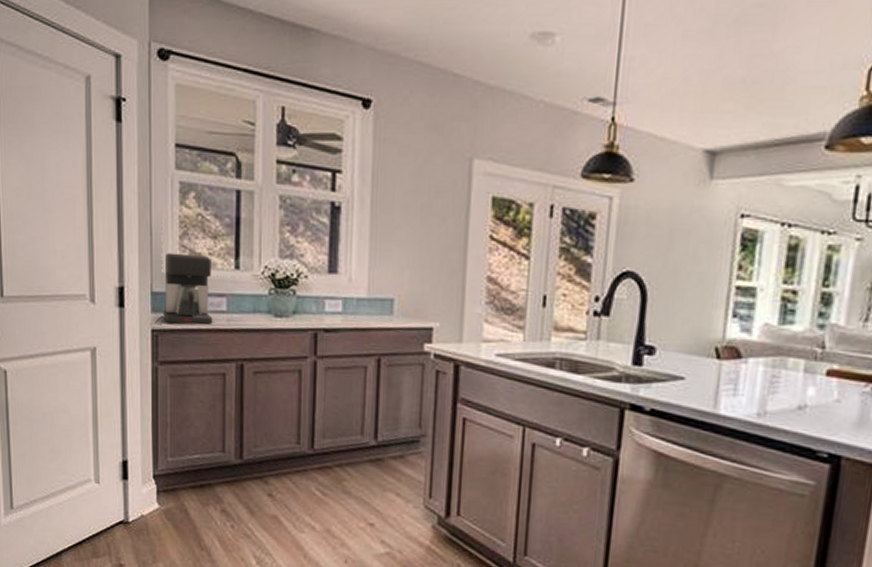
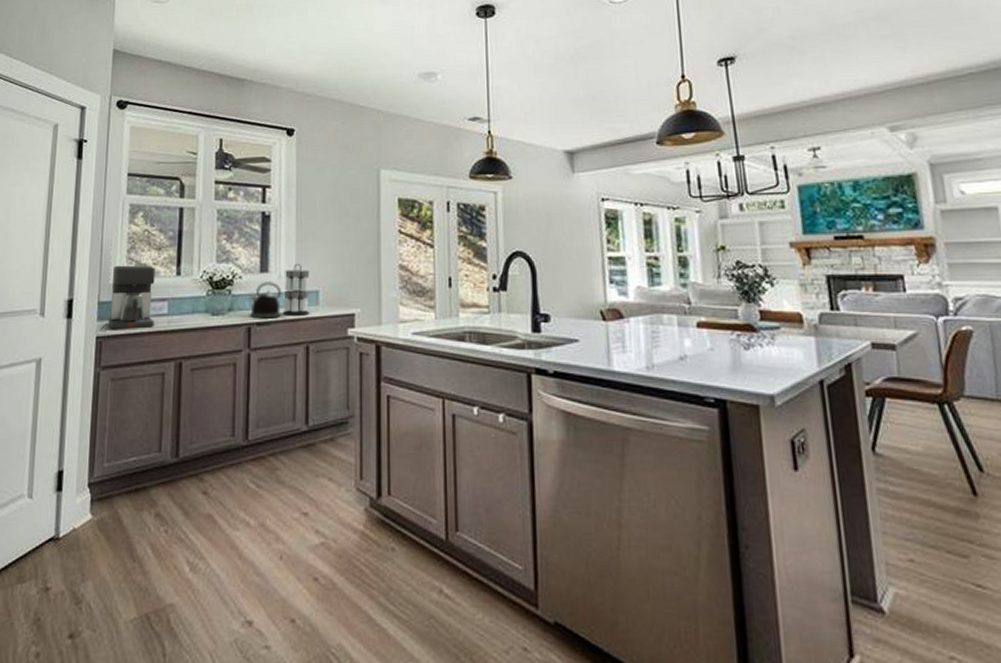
kettle: none [316,284,353,326] -> present [249,282,282,319]
spice rack: none [352,265,384,326] -> present [282,263,310,317]

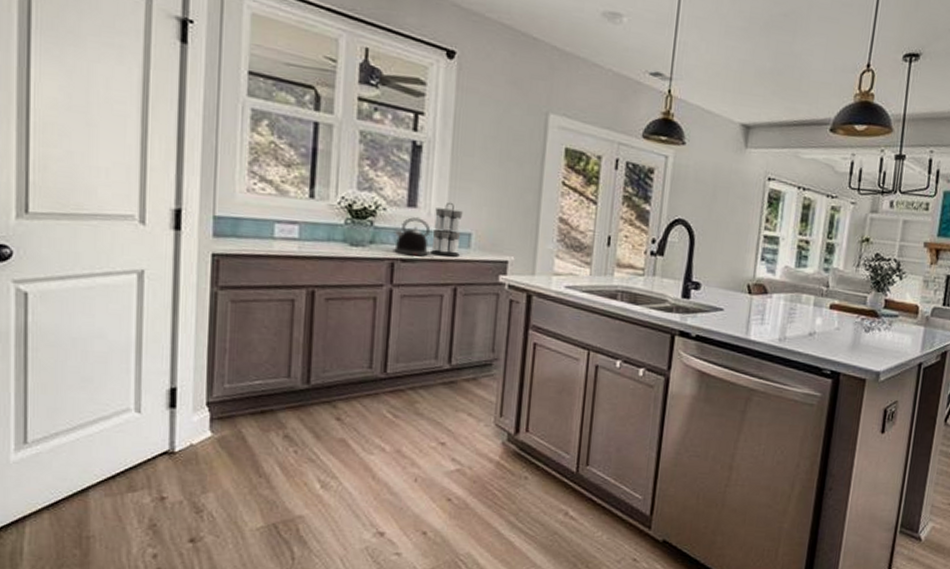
coffee maker: present [108,265,155,329] -> none [226,177,284,251]

